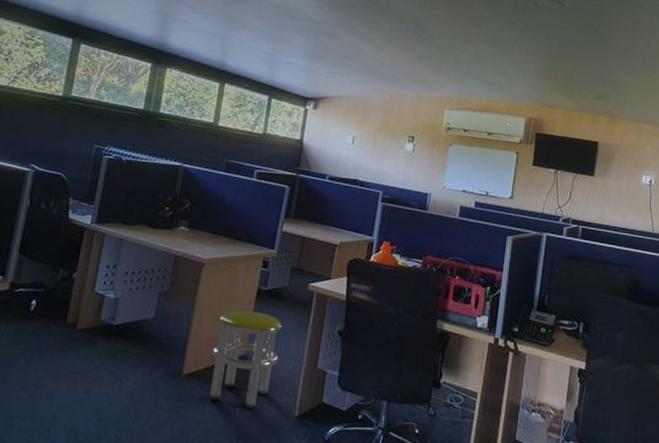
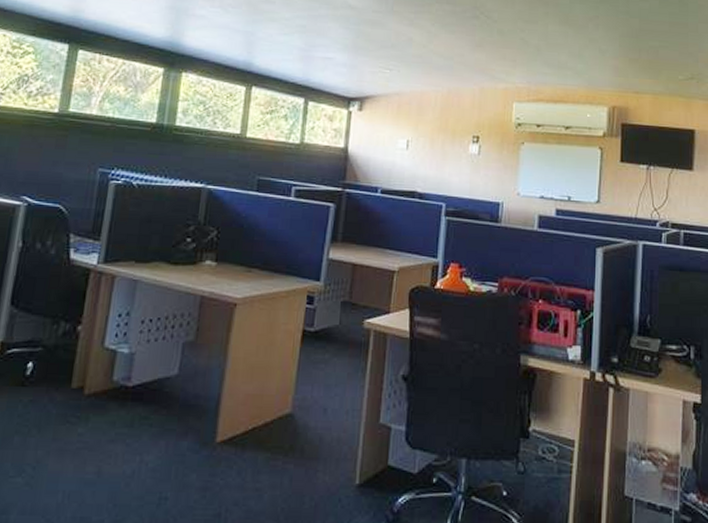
stool: present [209,310,282,409] -> none [250,358,334,479]

